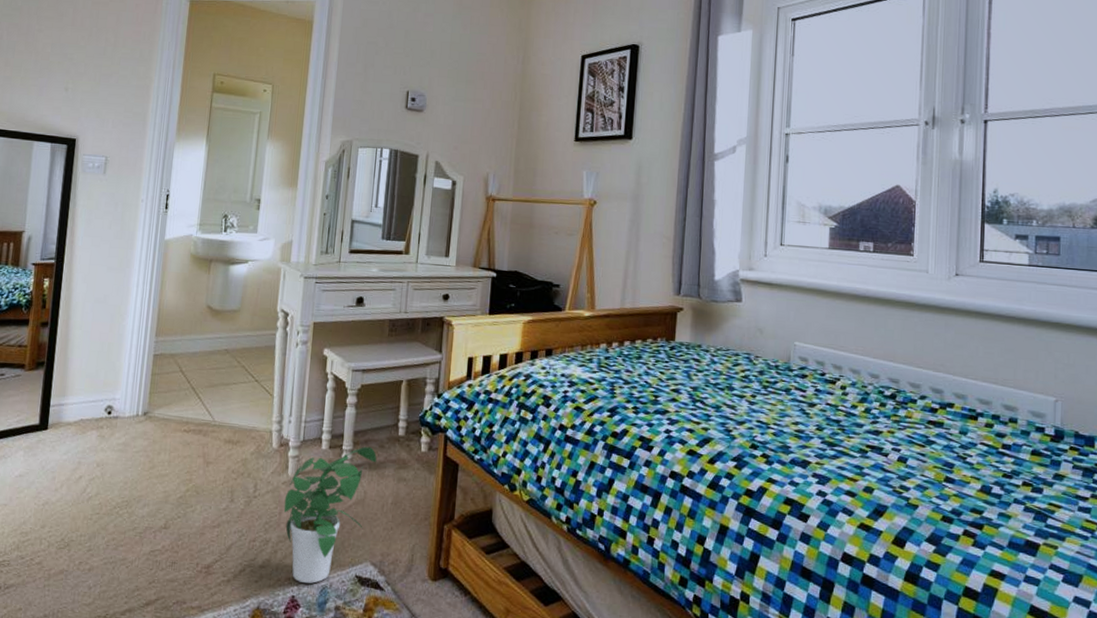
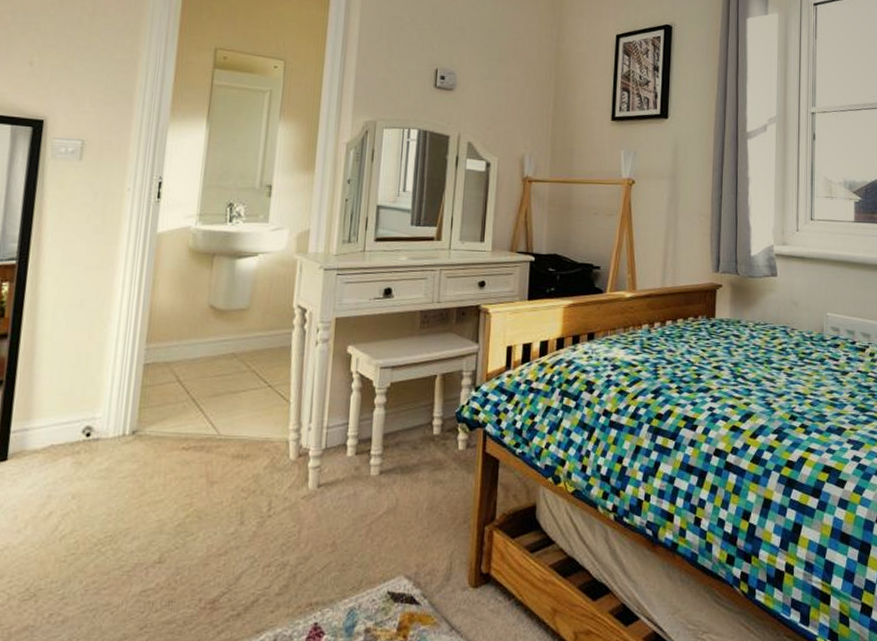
potted plant: present [283,446,377,584] -> none [303,449,409,607]

